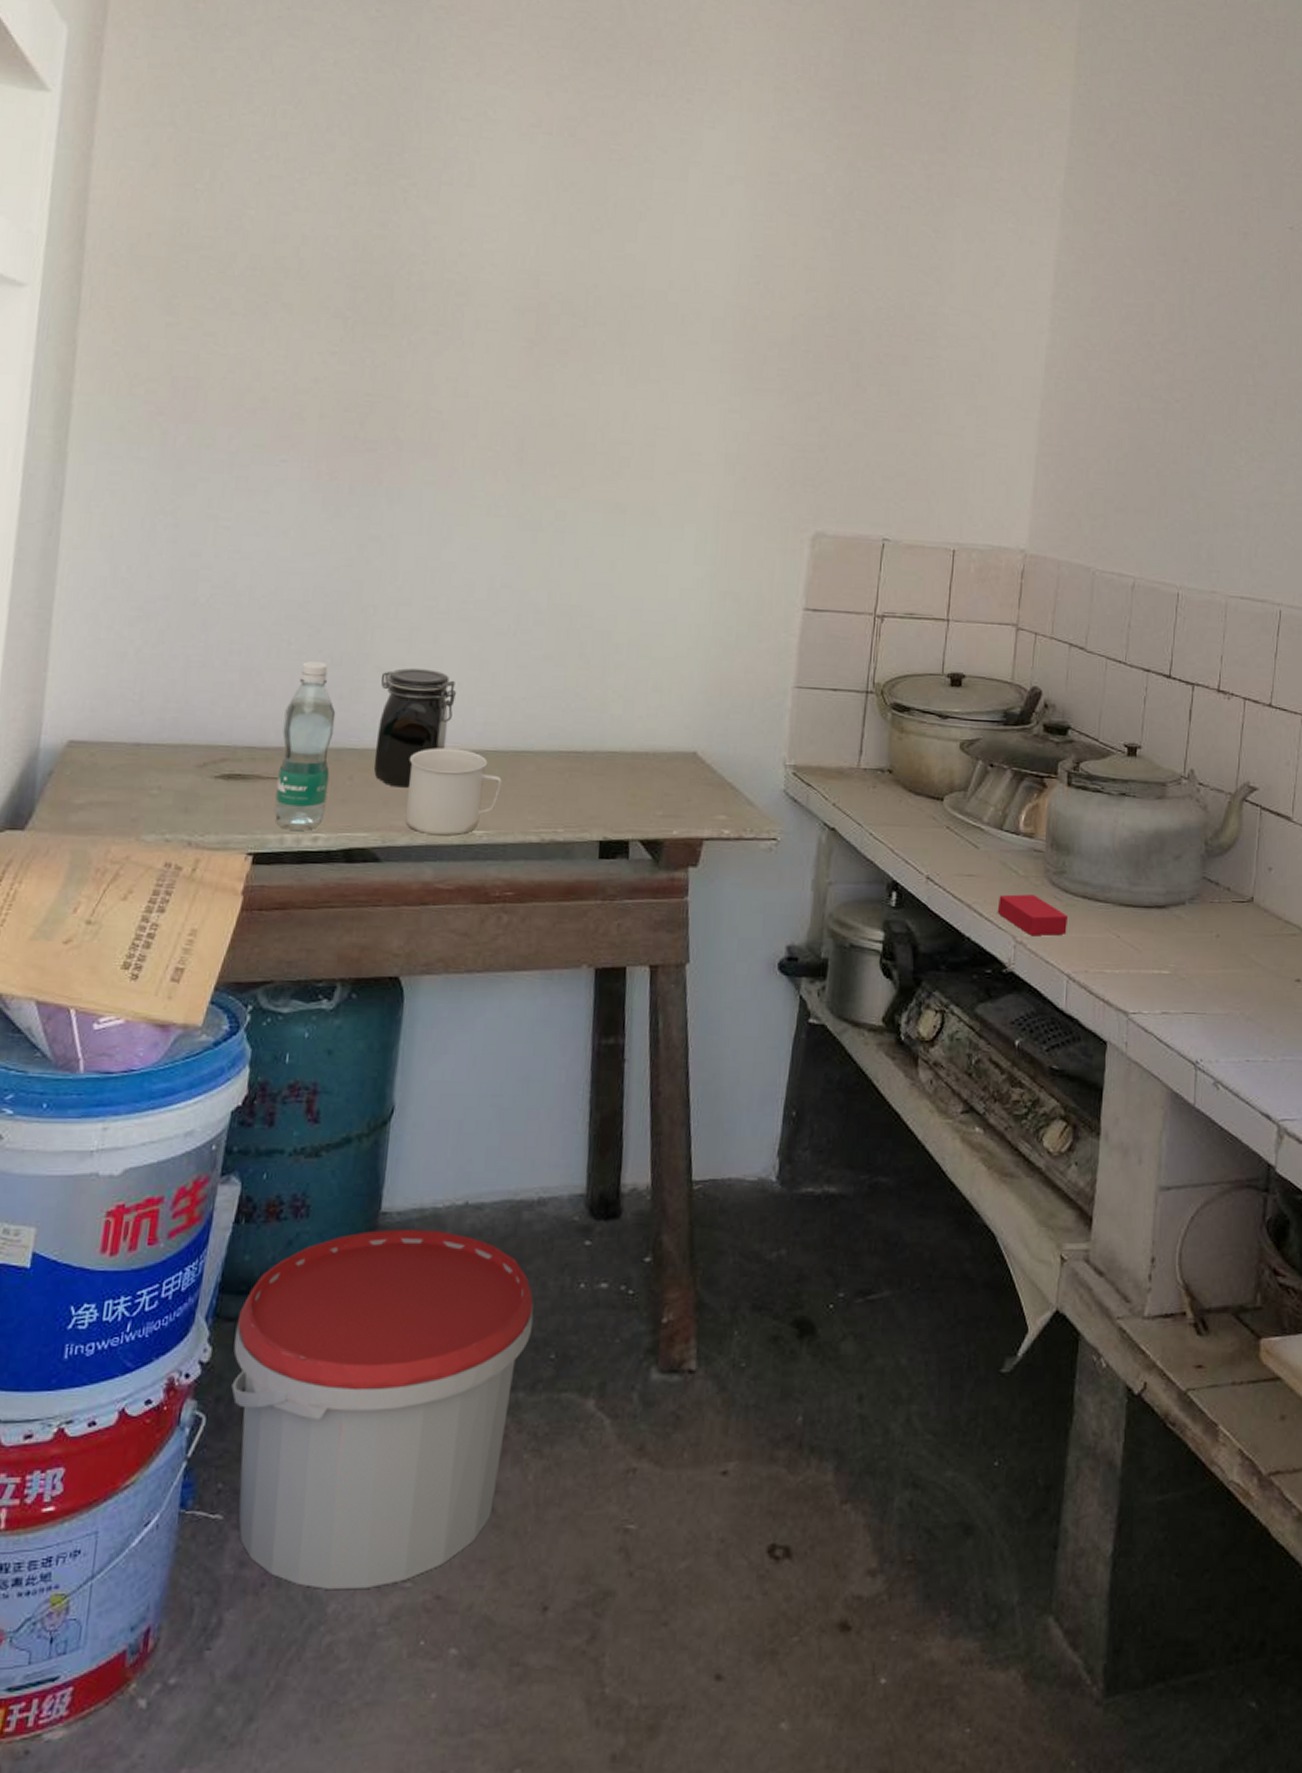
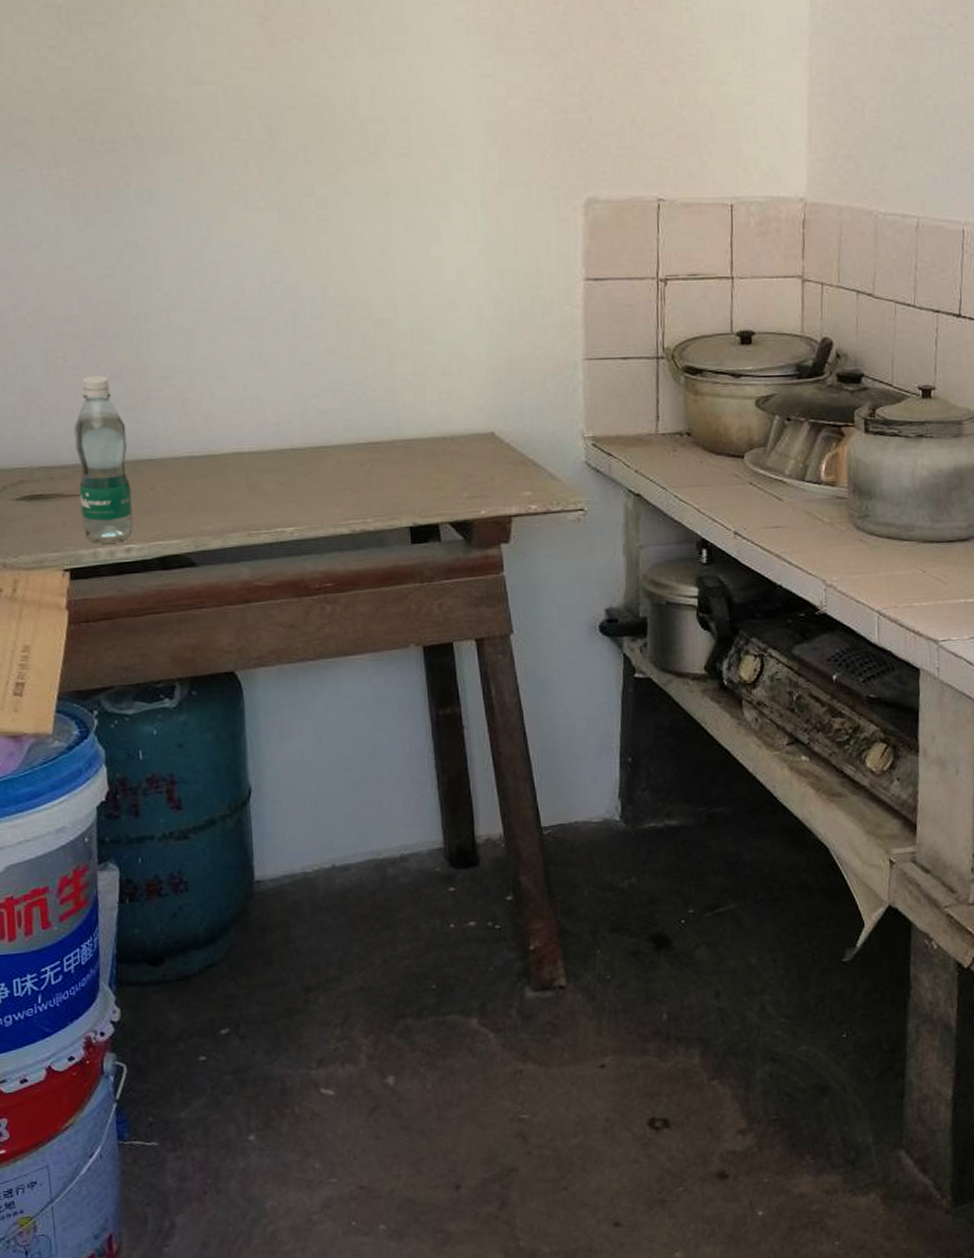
bucket: present [231,1230,534,1589] -> none [139,891,412,1191]
jar: present [373,668,456,788] -> none [164,374,244,493]
mug: present [404,747,502,836] -> none [207,450,305,536]
sponge: present [997,894,1068,936] -> none [805,540,874,578]

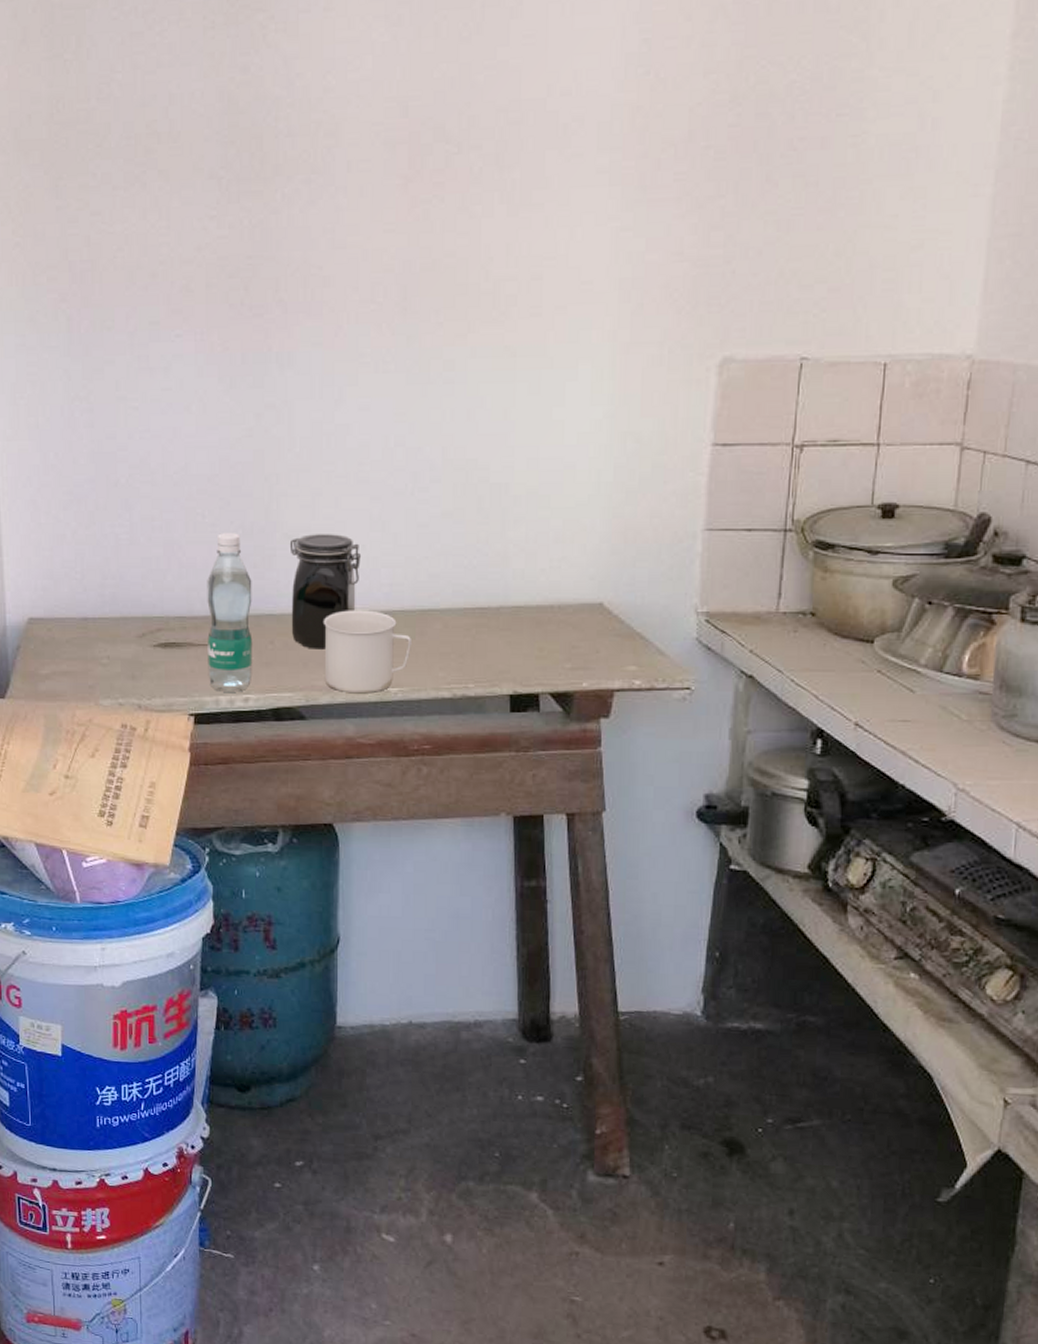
jar: none [164,374,244,493] -> present [289,534,361,650]
mug: none [207,450,305,536] -> present [323,610,411,694]

